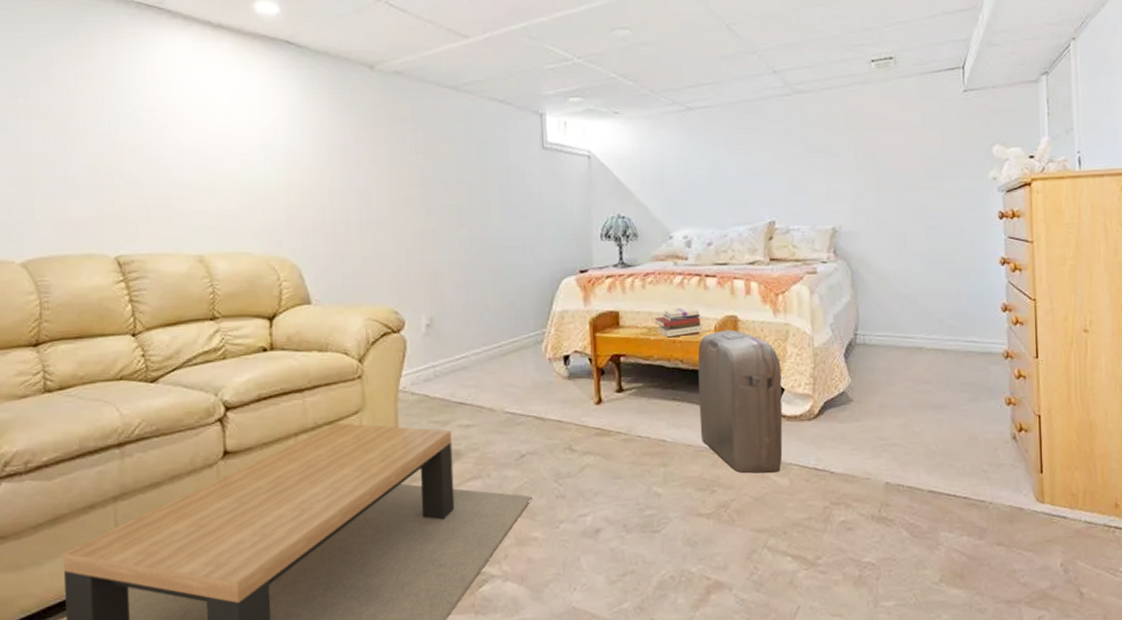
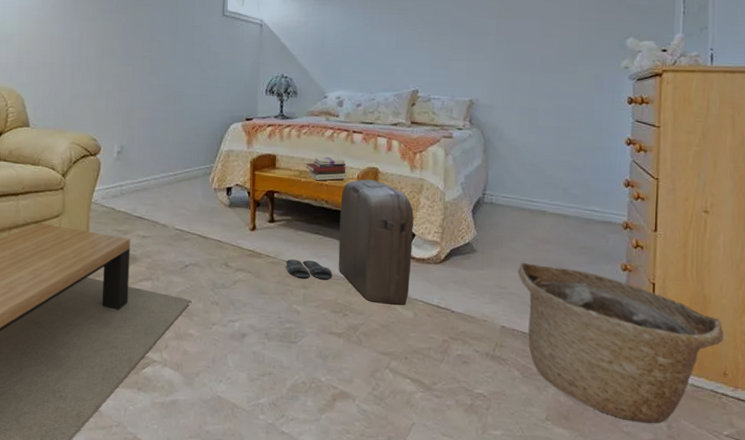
slippers: none [639,432,695,455] -> present [285,259,332,280]
basket: none [898,407,1112,570] -> present [518,262,724,423]

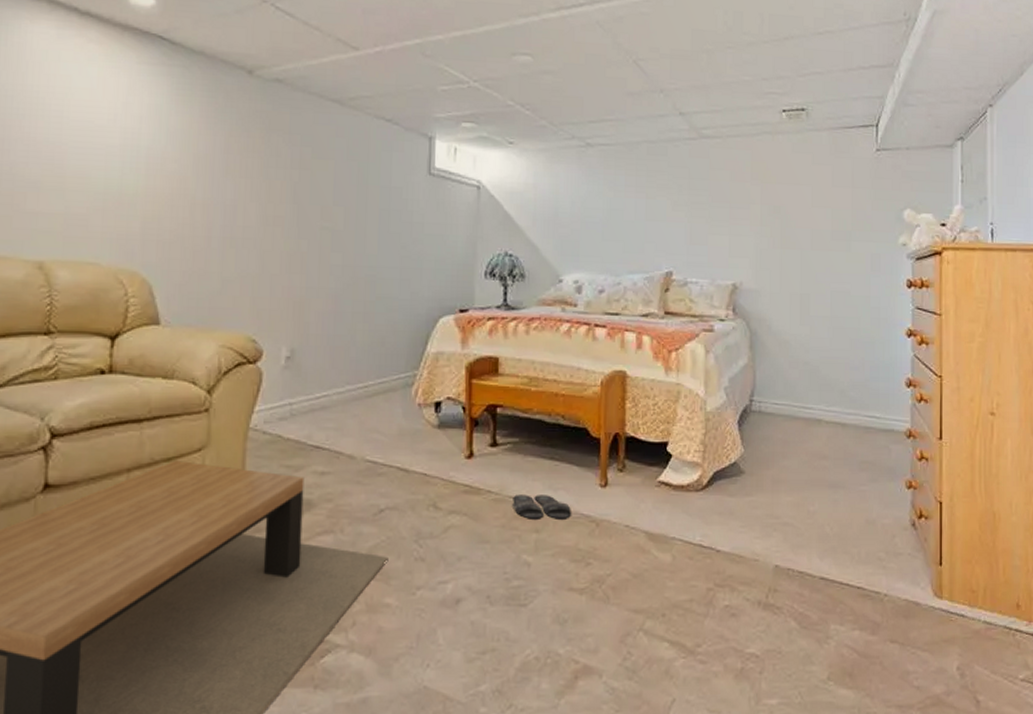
books: present [305,156,347,181] -> none [536,358,588,389]
suitcase: present [338,179,414,305] -> none [578,386,670,547]
basket: present [518,262,724,423] -> none [792,484,1015,672]

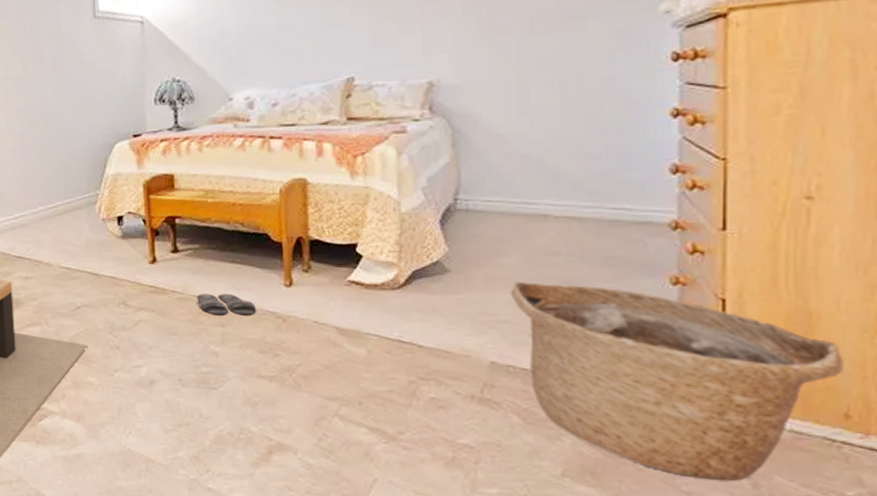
basket: none [792,484,1015,672] -> present [511,281,844,481]

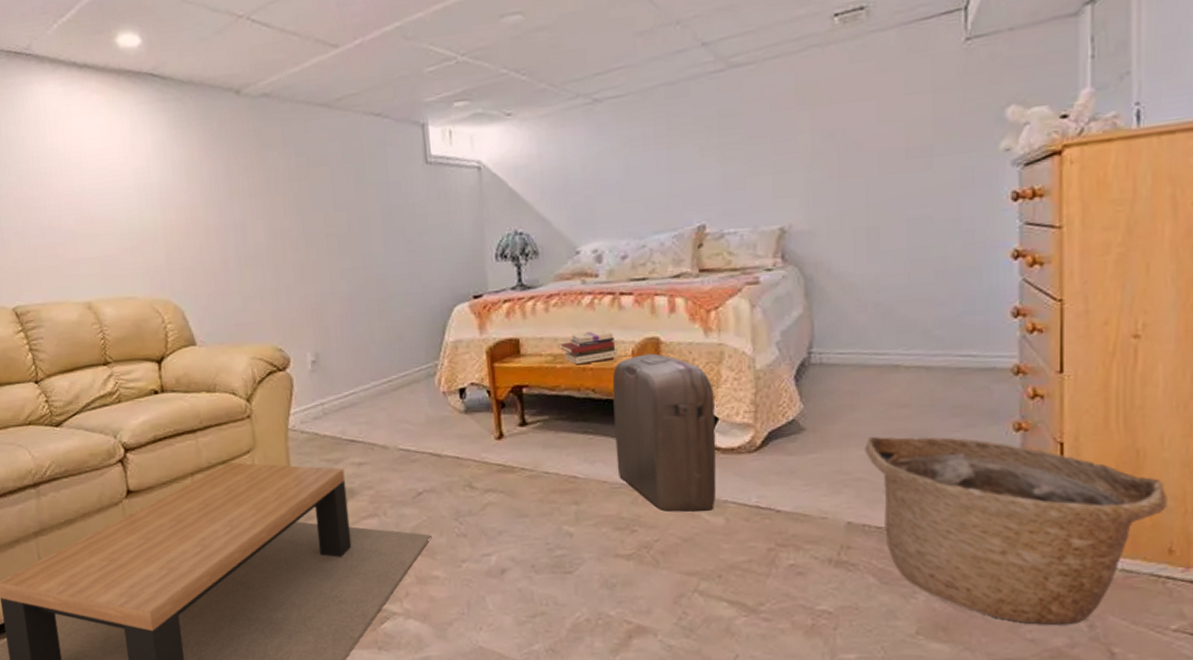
slippers: present [196,294,256,315] -> none [547,468,611,492]
books: none [212,169,266,199] -> present [560,330,618,364]
suitcase: none [260,193,360,341] -> present [612,353,717,512]

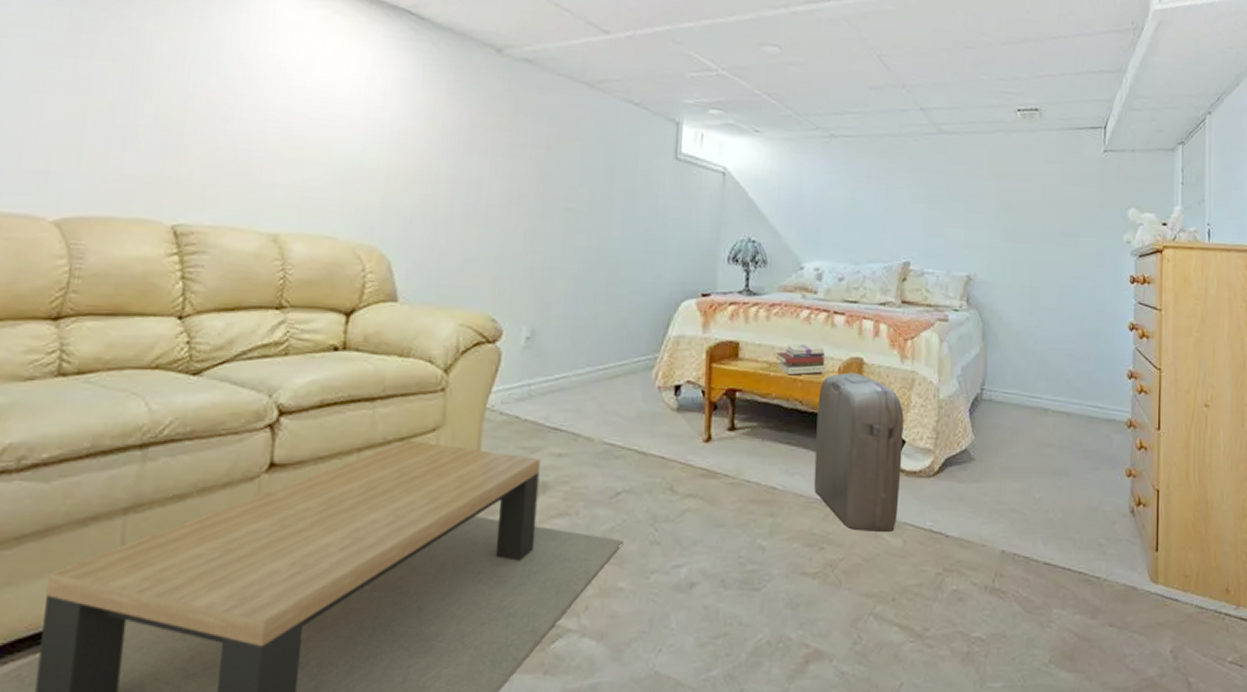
basket: present [865,436,1167,625] -> none [1019,471,1225,655]

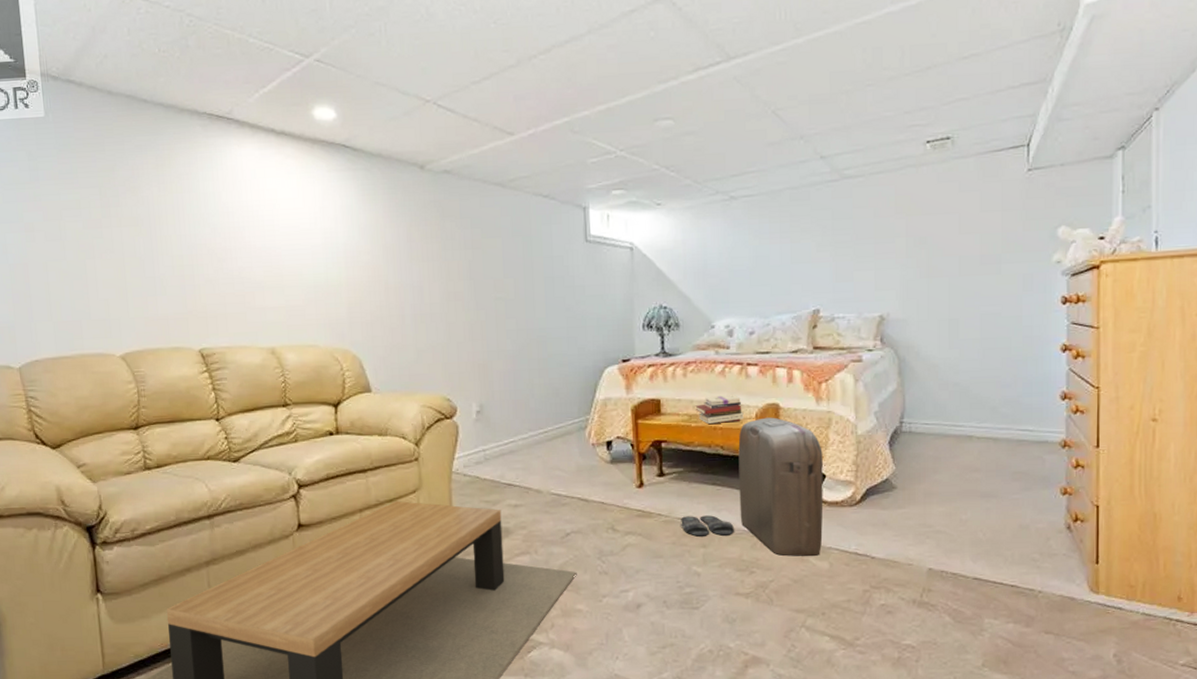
slippers: none [747,479,806,504] -> present [680,515,734,537]

